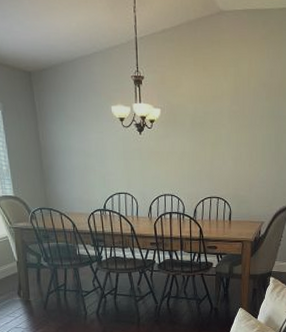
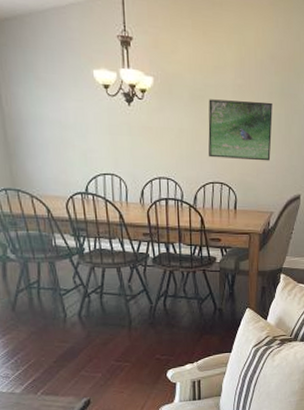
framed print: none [207,124,265,177] -> present [208,99,274,161]

